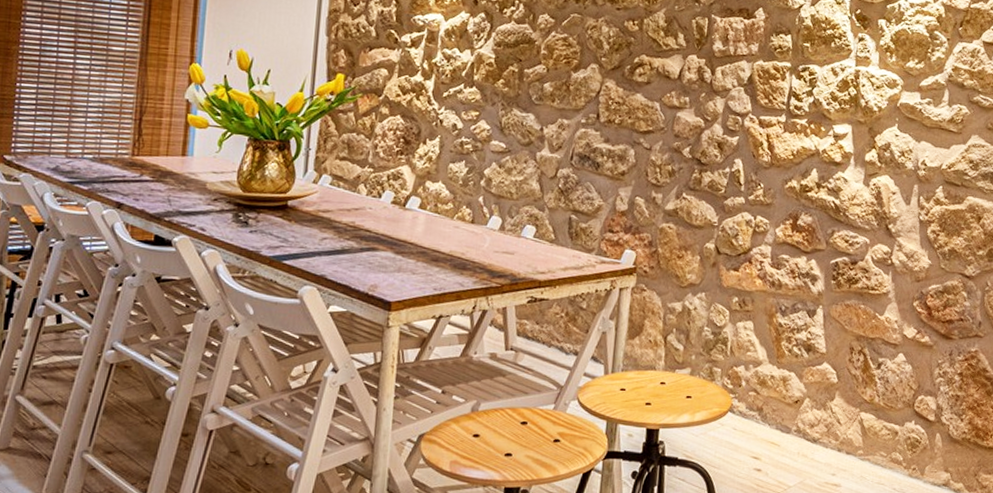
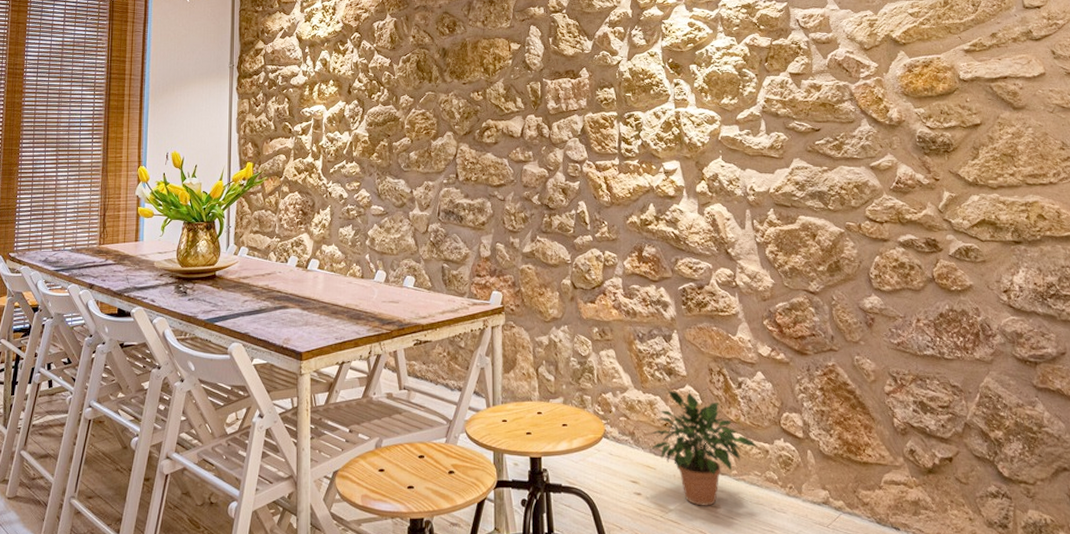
potted plant: none [776,368,887,484] -> present [647,391,757,506]

